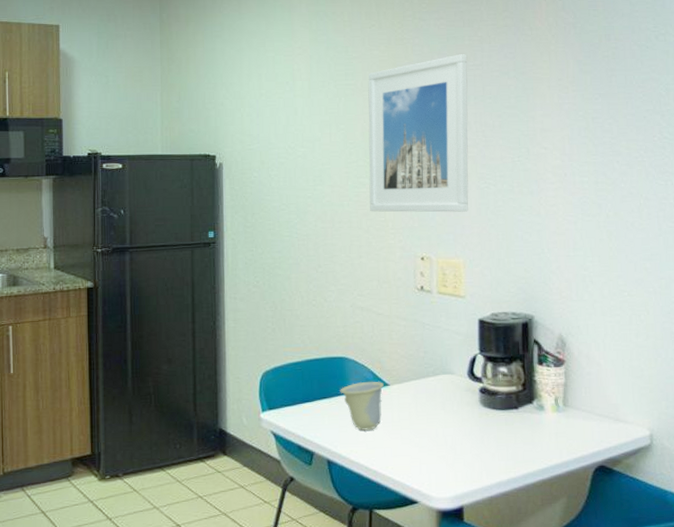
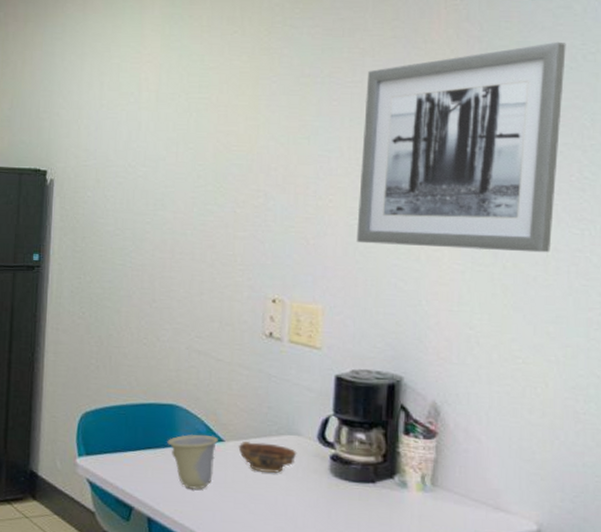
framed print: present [368,54,469,212] -> none [216,68,345,251]
bowl: none [401,383,452,410] -> present [238,440,297,474]
wall art: none [486,25,643,204] -> present [356,41,566,253]

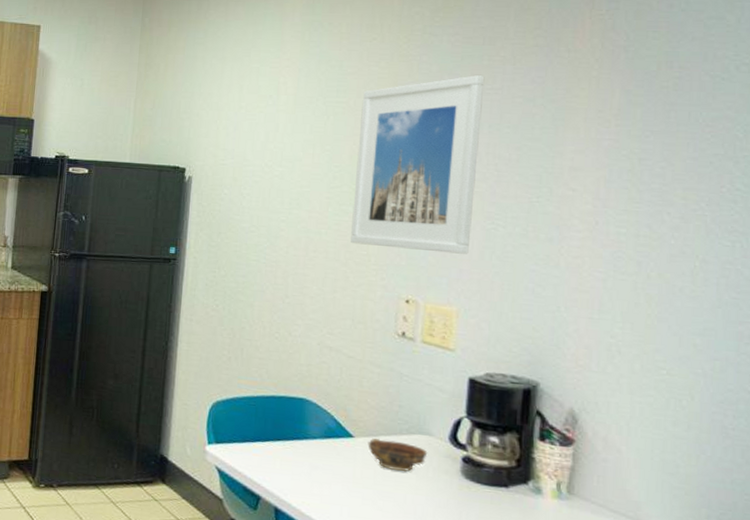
cup: present [167,434,218,489] -> none [296,428,348,483]
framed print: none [216,68,345,251] -> present [351,75,485,254]
wall art: present [356,41,566,253] -> none [493,52,718,264]

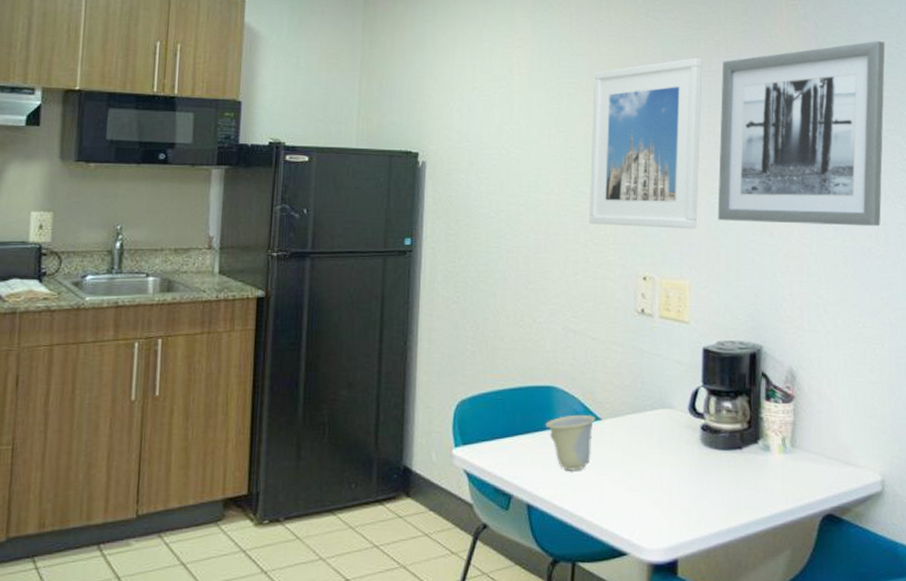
cup: none [296,428,348,483] -> present [545,414,595,471]
bowl: present [368,437,428,472] -> none [615,417,670,448]
wall art: none [493,52,718,264] -> present [717,40,885,227]

